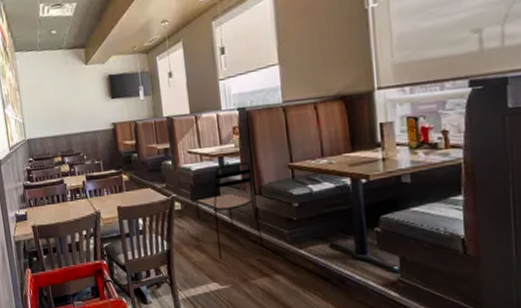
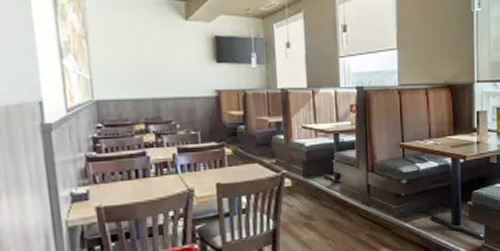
dining chair: present [195,163,264,259] -> none [307,141,373,236]

